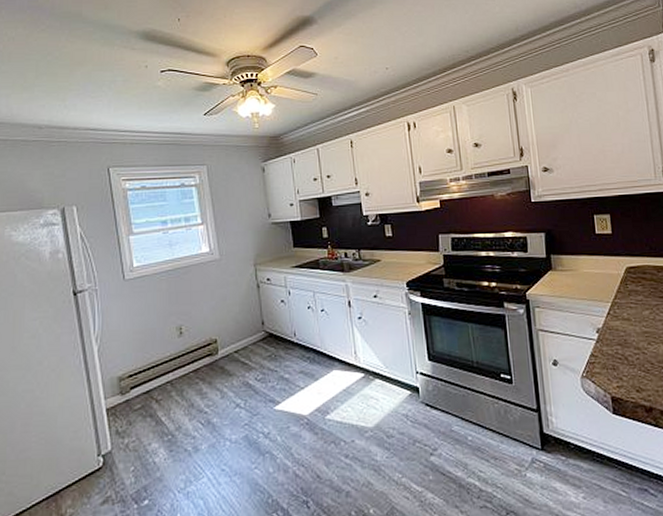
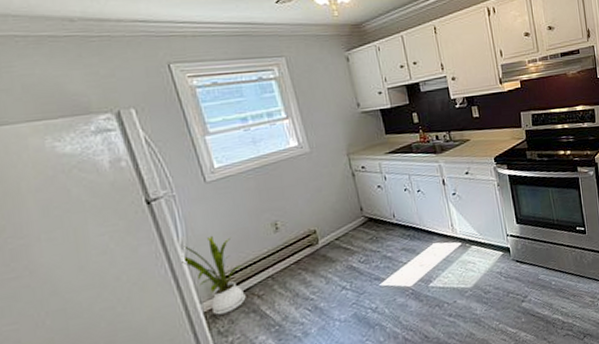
house plant: none [95,332,147,414] -> present [181,235,246,315]

